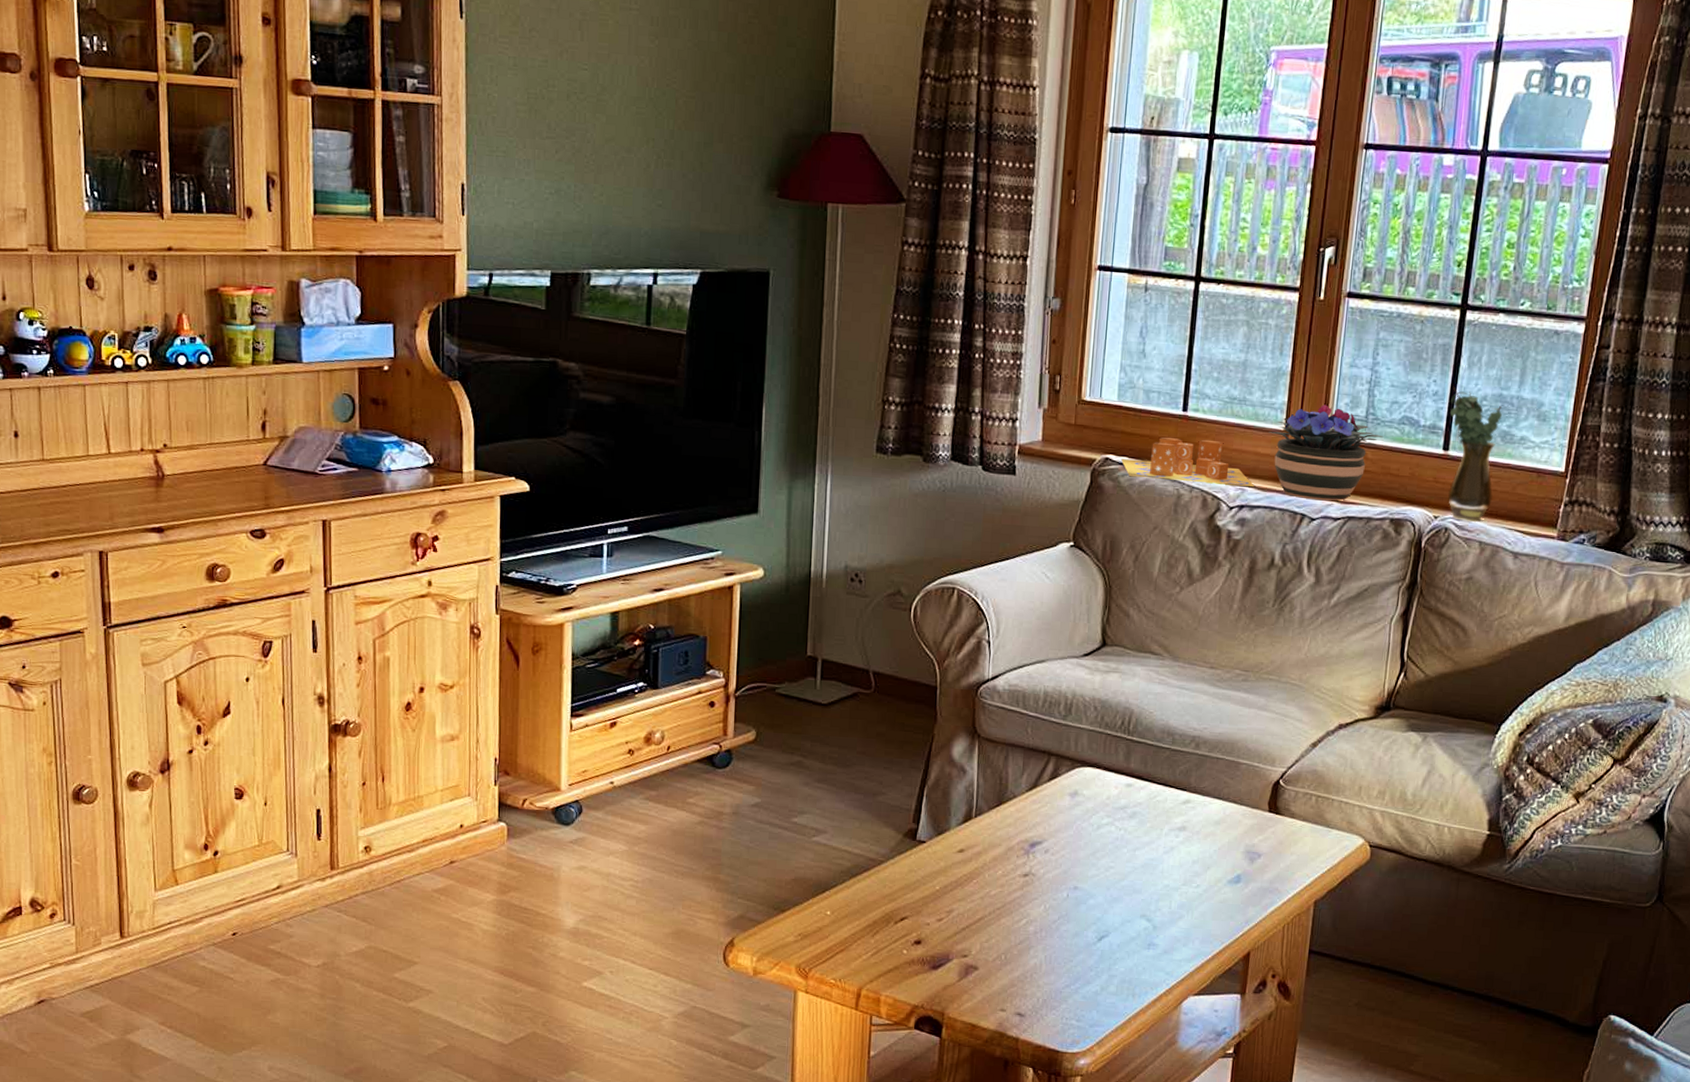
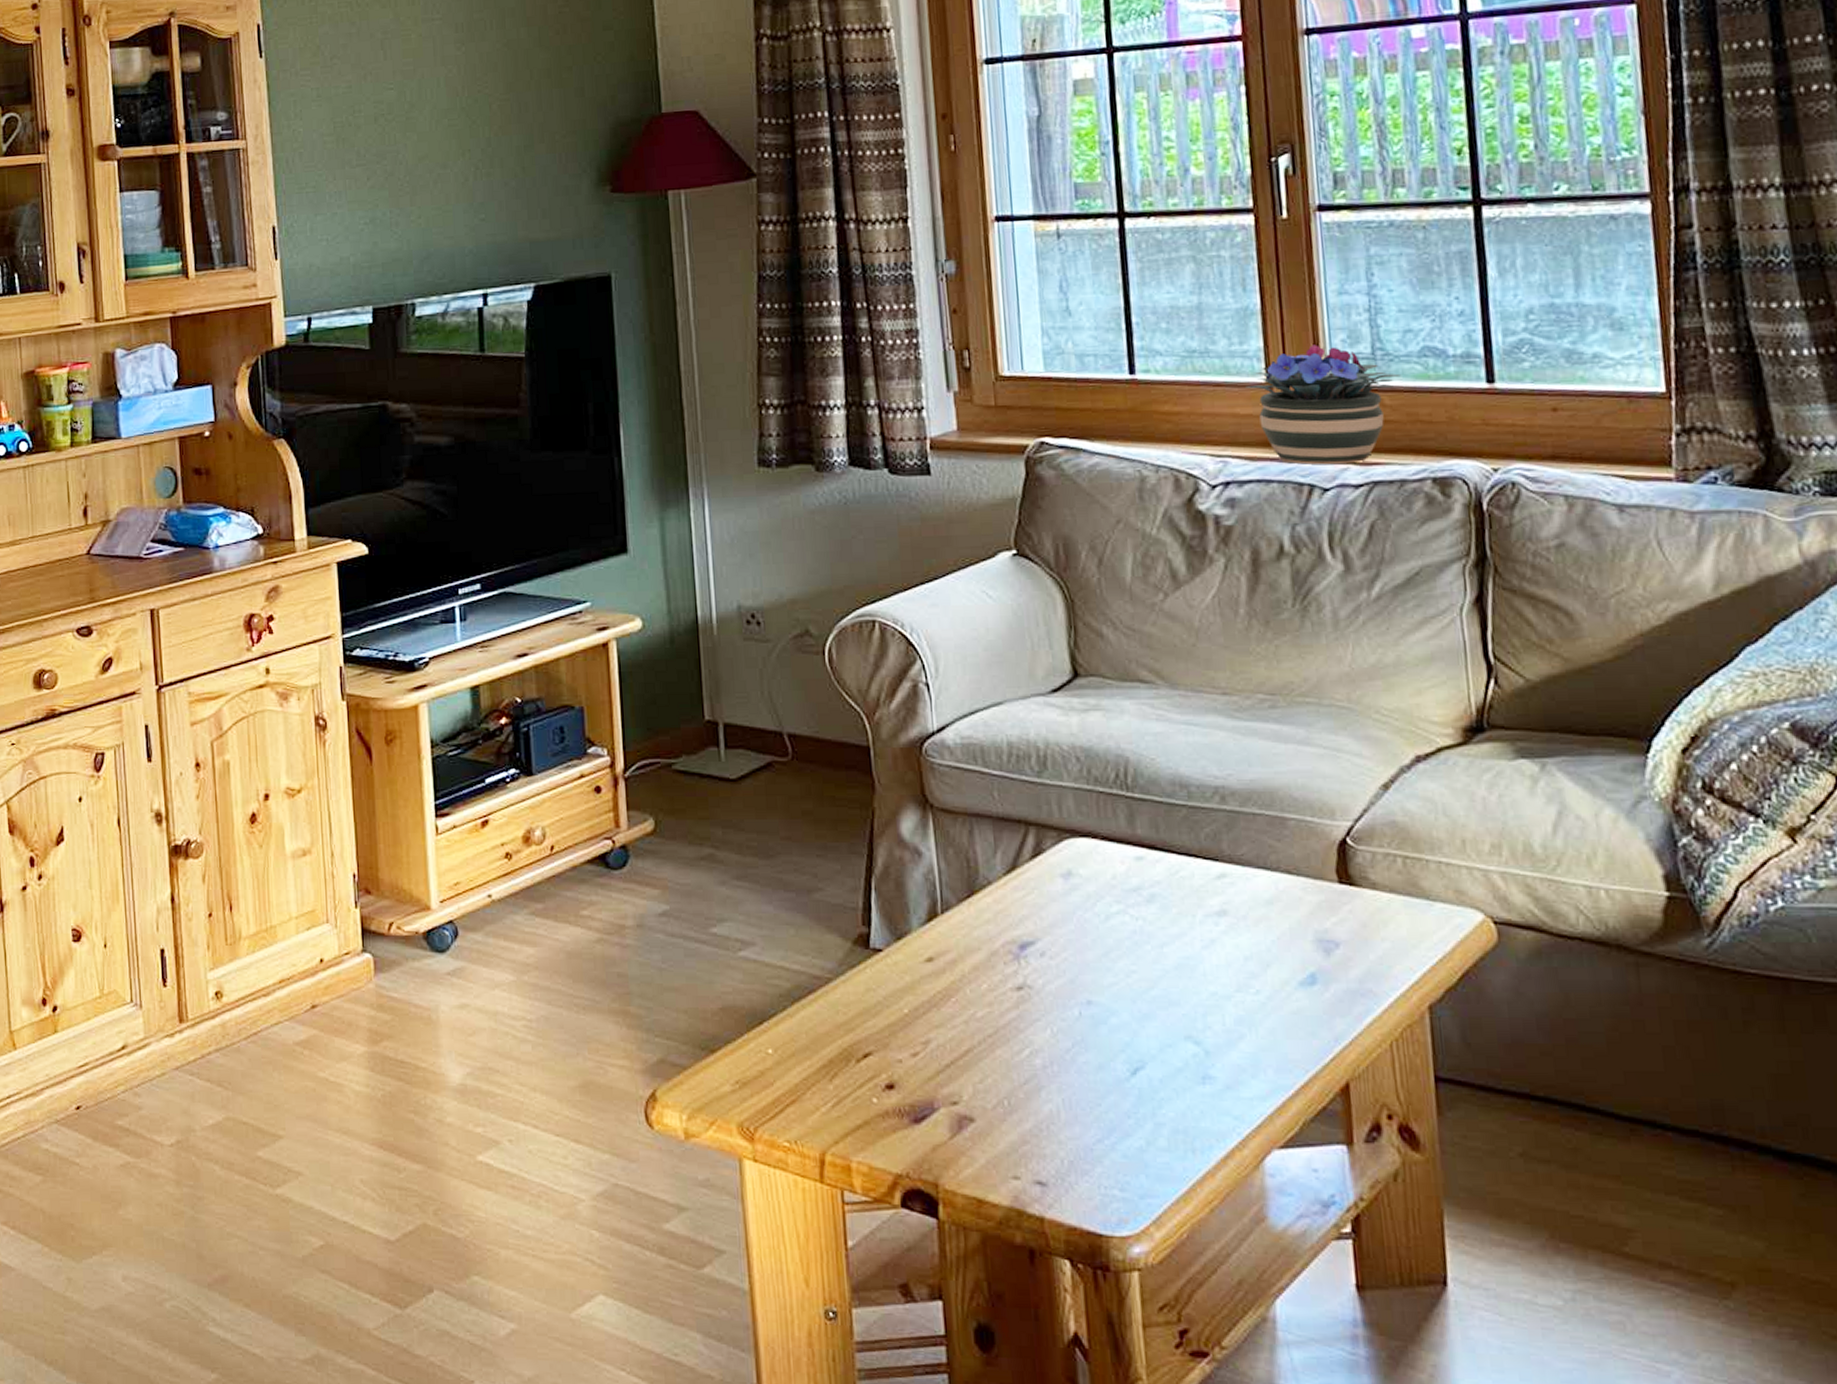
candle: present [1120,437,1254,487] -> none [1059,405,1240,462]
vase: present [1447,386,1502,523] -> none [1482,301,1570,472]

